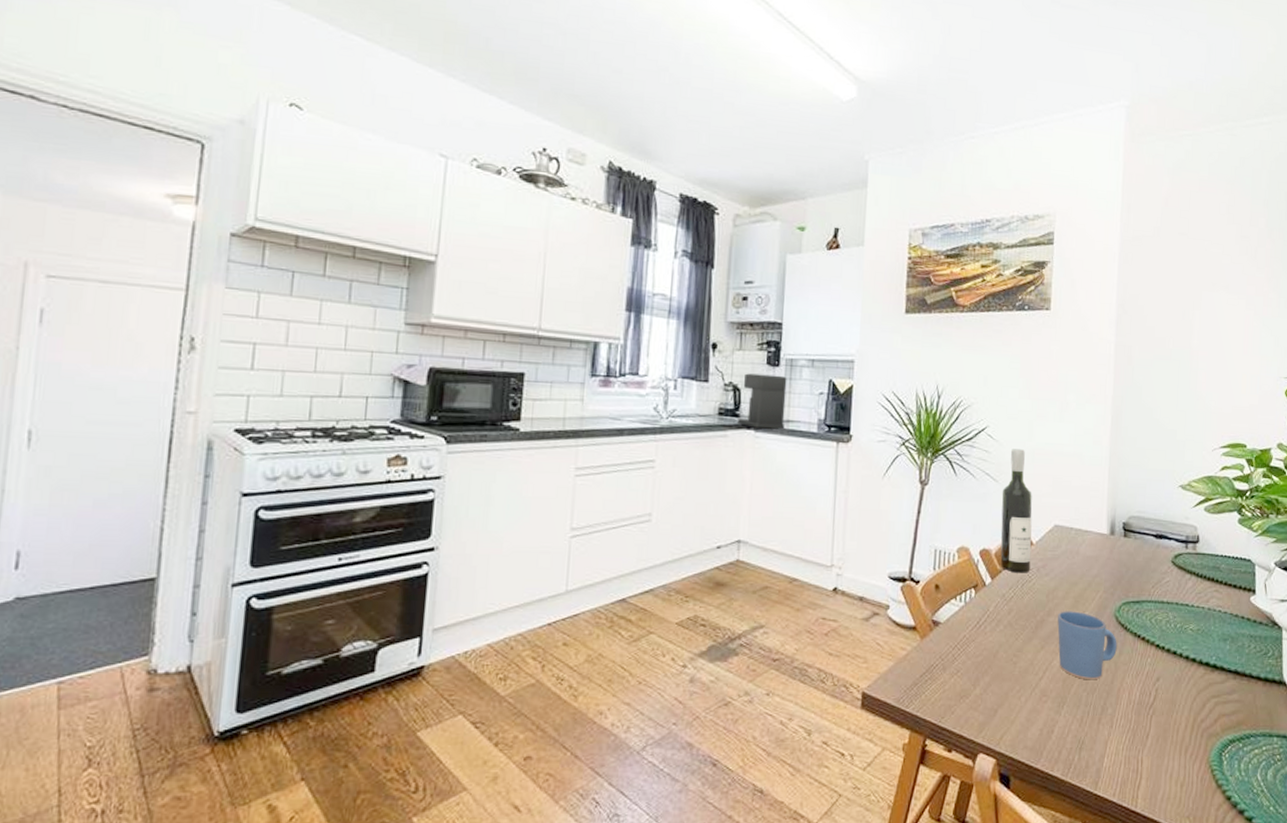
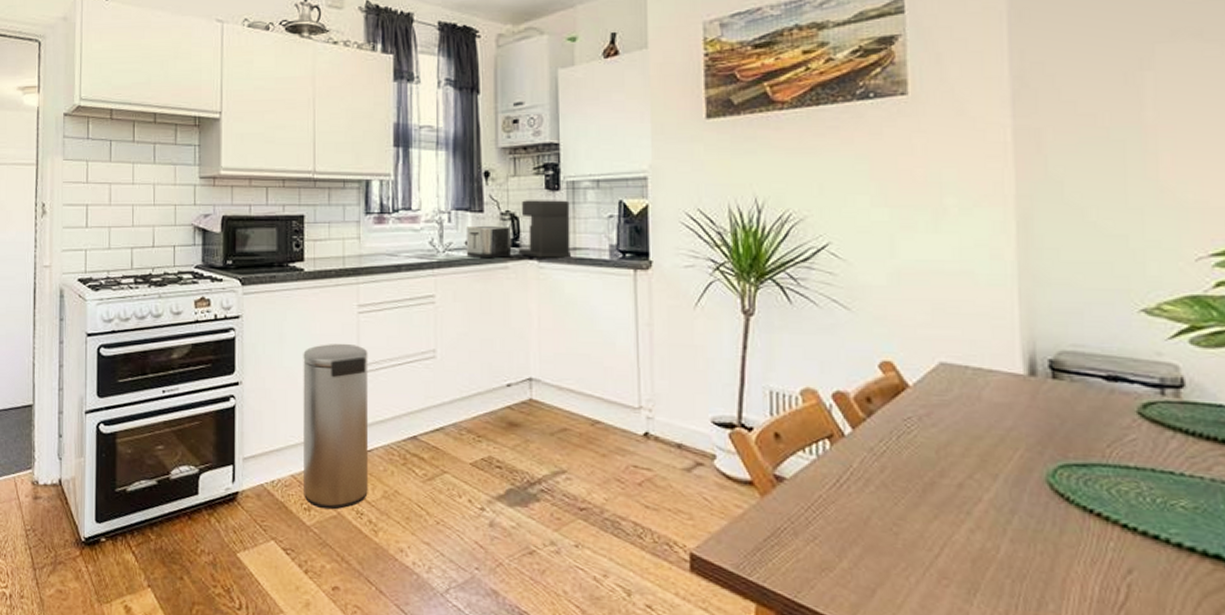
pedal bin: none [500,507,583,678] -> present [303,344,369,510]
toaster: none [687,394,733,427] -> present [464,225,512,259]
bottle: present [1000,449,1032,573] -> none [857,269,908,423]
mug: present [1057,611,1117,680] -> none [956,472,1055,565]

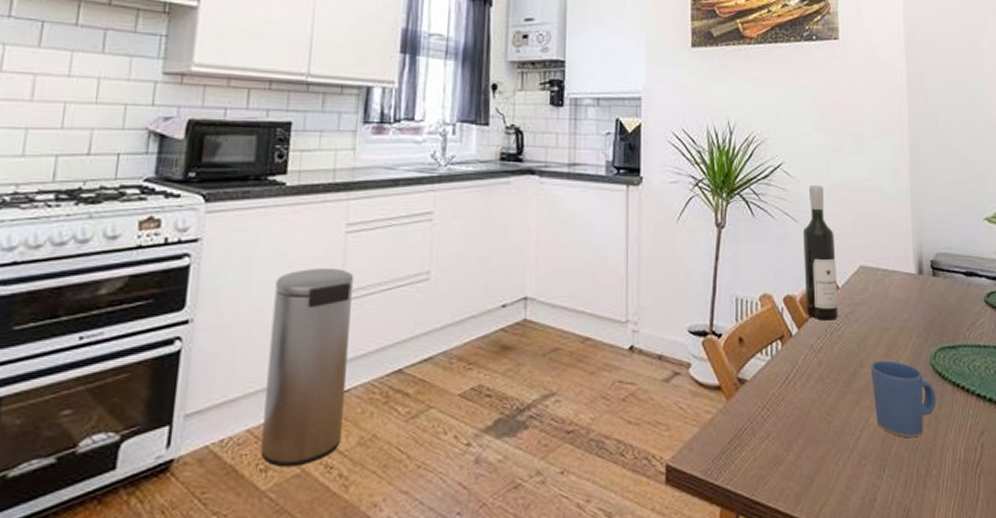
toaster: present [464,225,512,259] -> none [467,138,516,174]
coffee maker: present [518,200,571,259] -> none [521,115,572,175]
bottle: none [857,269,908,423] -> present [802,185,838,321]
mug: none [956,472,1055,565] -> present [871,360,936,438]

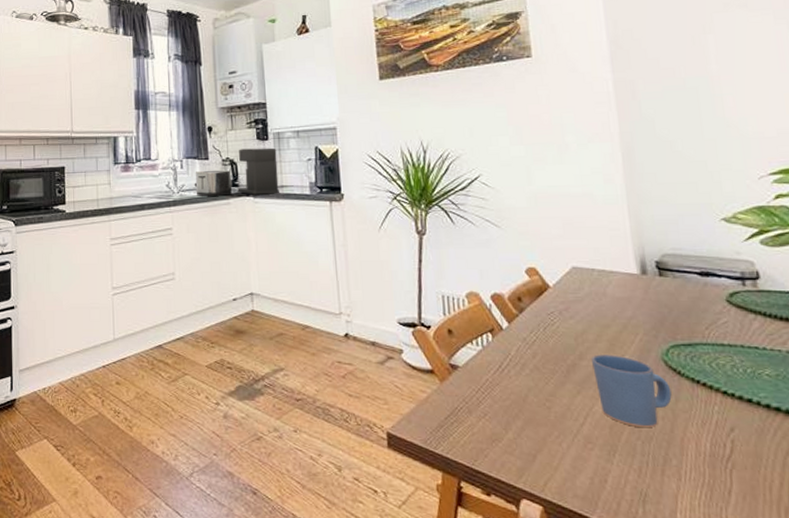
pedal bin: present [261,269,354,468] -> none [67,271,123,410]
toaster: none [467,138,516,174] -> present [194,170,233,197]
coffee maker: none [521,115,572,175] -> present [237,147,279,196]
bottle: present [802,185,838,321] -> none [506,194,551,316]

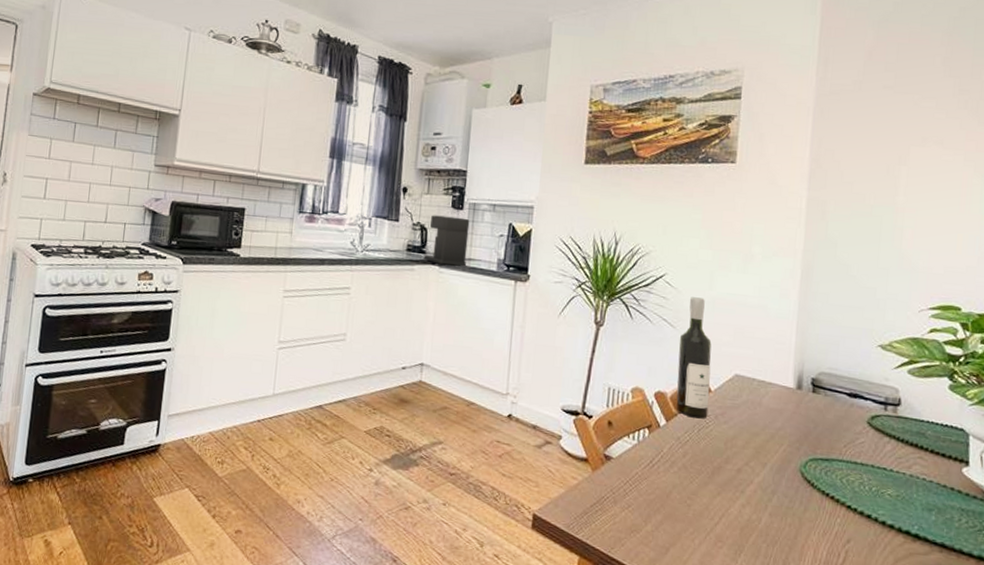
toaster: present [194,170,233,197] -> none [380,232,421,261]
bottle: none [506,194,551,316] -> present [675,297,712,419]
mug: present [592,354,672,428] -> none [736,460,802,533]

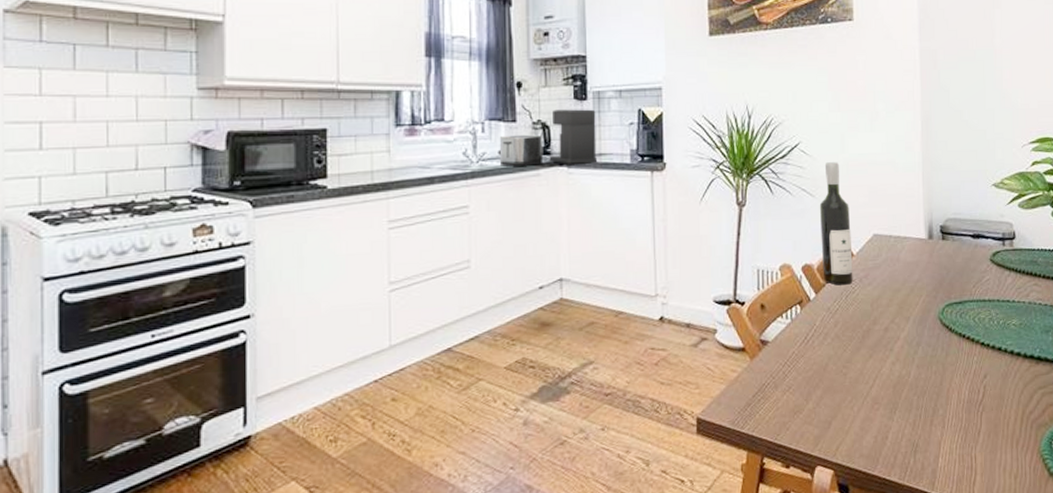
toaster: none [380,232,421,261] -> present [498,134,544,167]

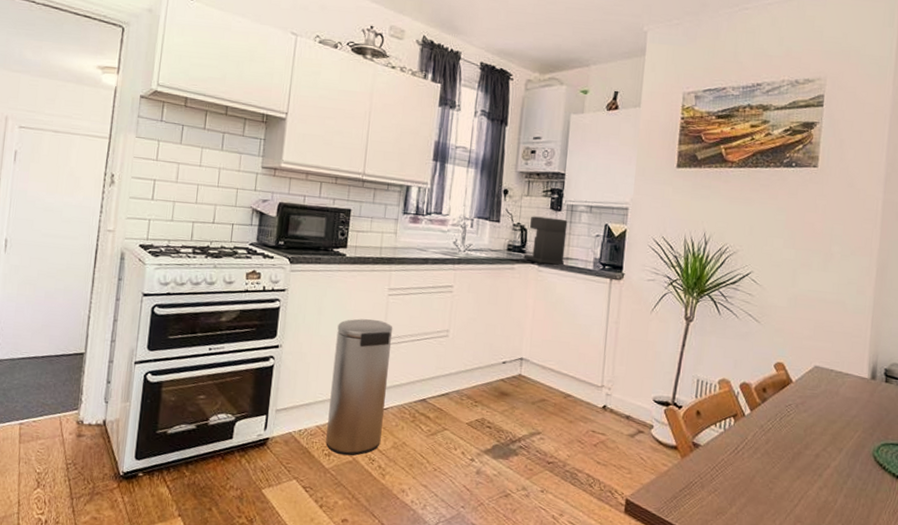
pedal bin: none [327,262,401,437] -> present [326,319,393,456]
toaster: present [498,134,544,167] -> none [481,232,521,260]
bottle: present [819,162,853,285] -> none [759,293,794,408]

